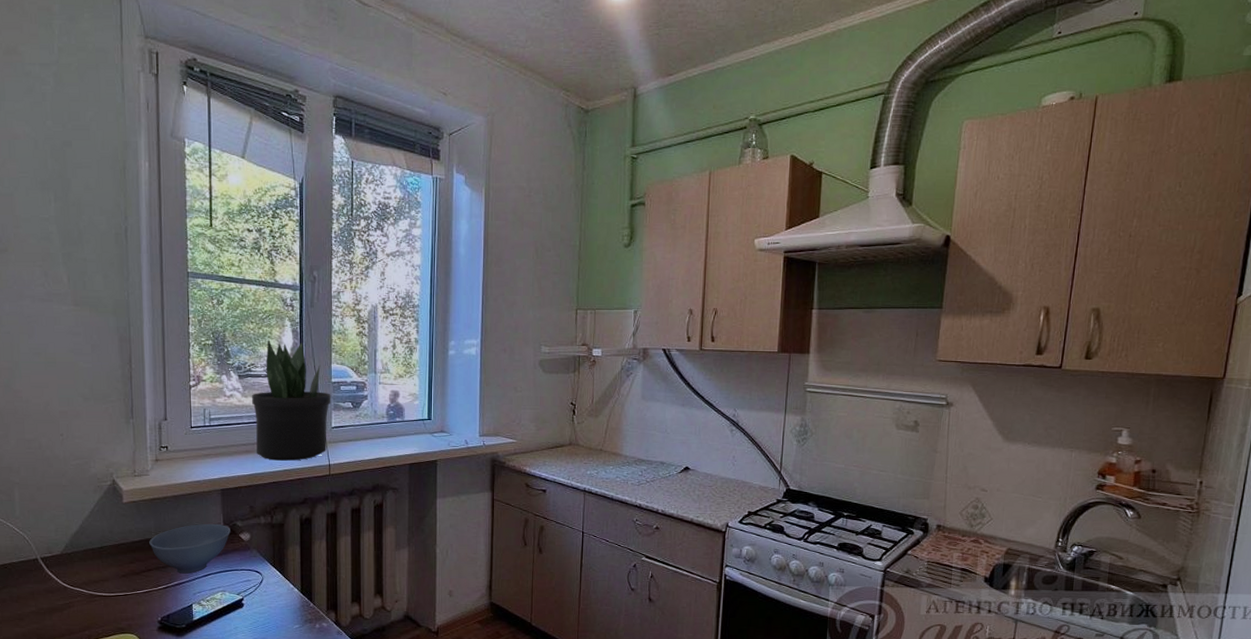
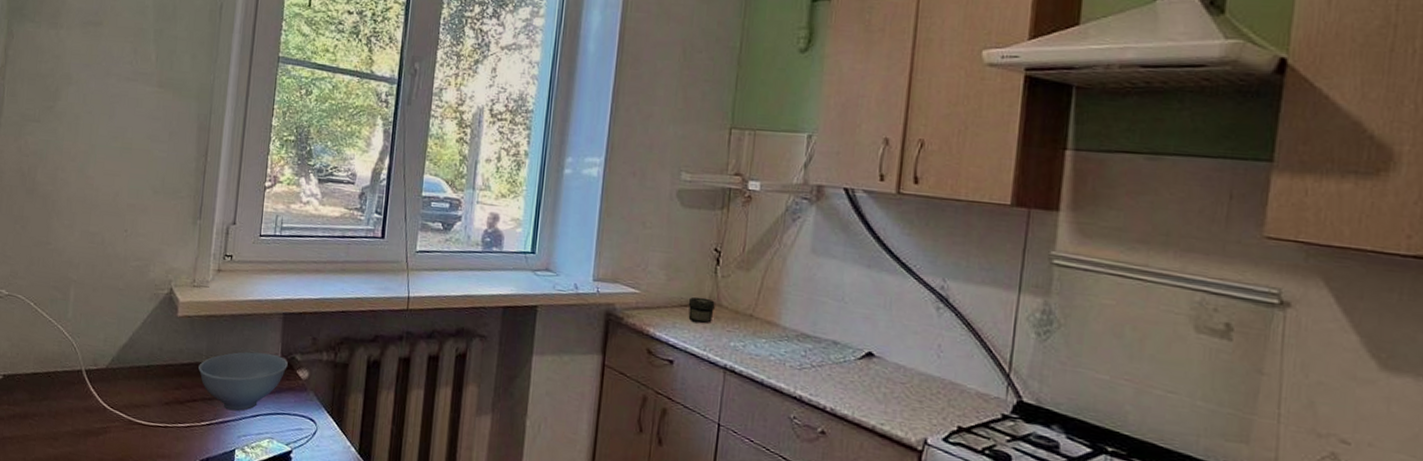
planter: present [252,340,331,461] -> none [328,140,420,288]
jar: none [554,440,574,460] -> present [688,296,715,325]

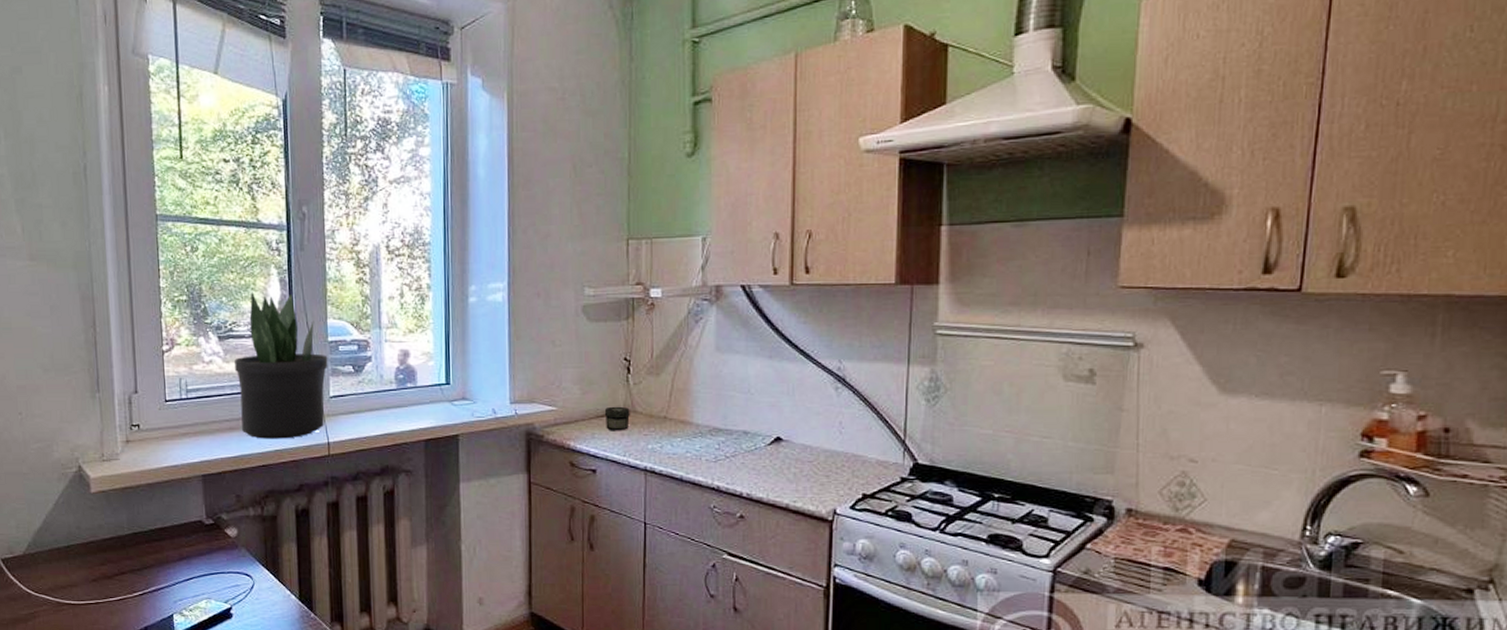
bowl: present [198,351,288,411] -> none [122,516,215,578]
planter: none [328,140,420,288] -> present [235,293,328,439]

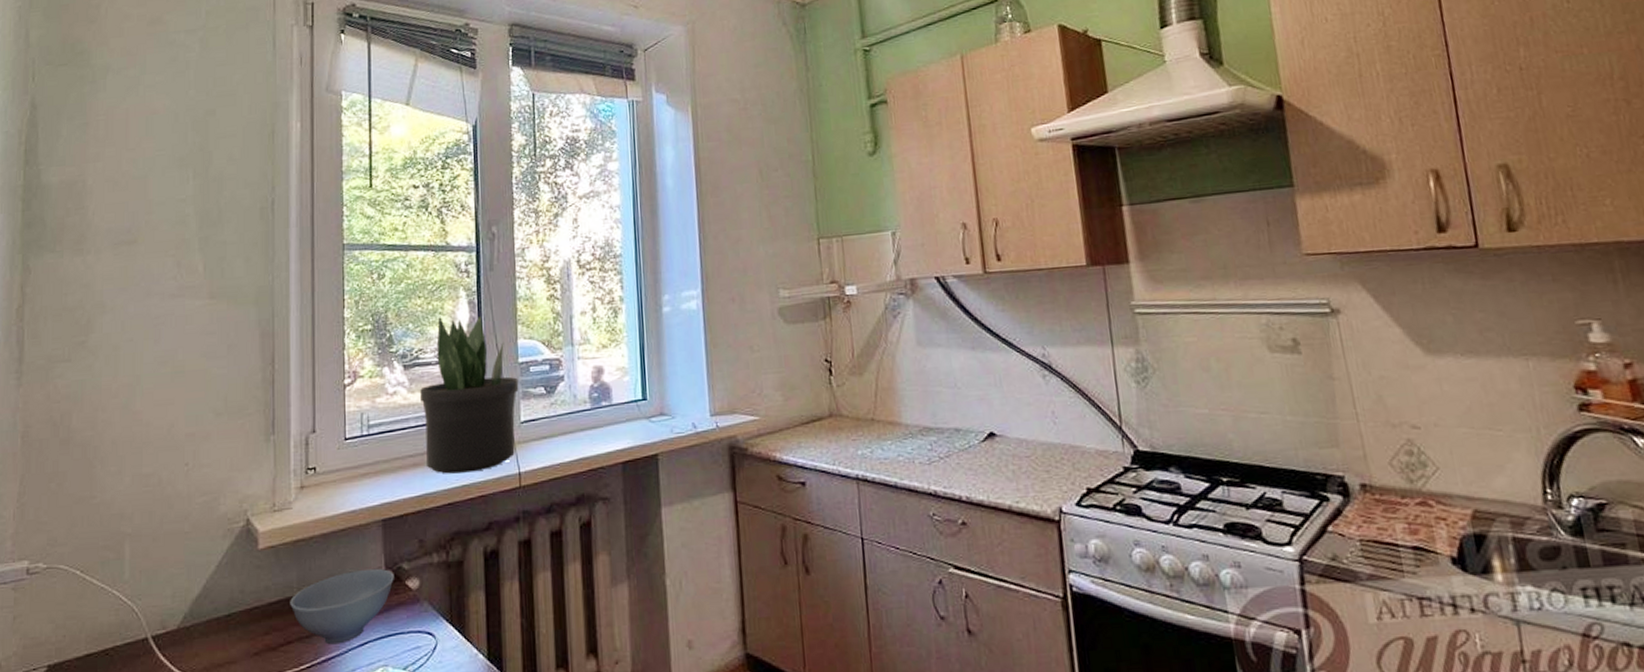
bowl: none [122,516,215,578] -> present [290,568,394,645]
jar: present [604,406,630,431] -> none [809,410,836,439]

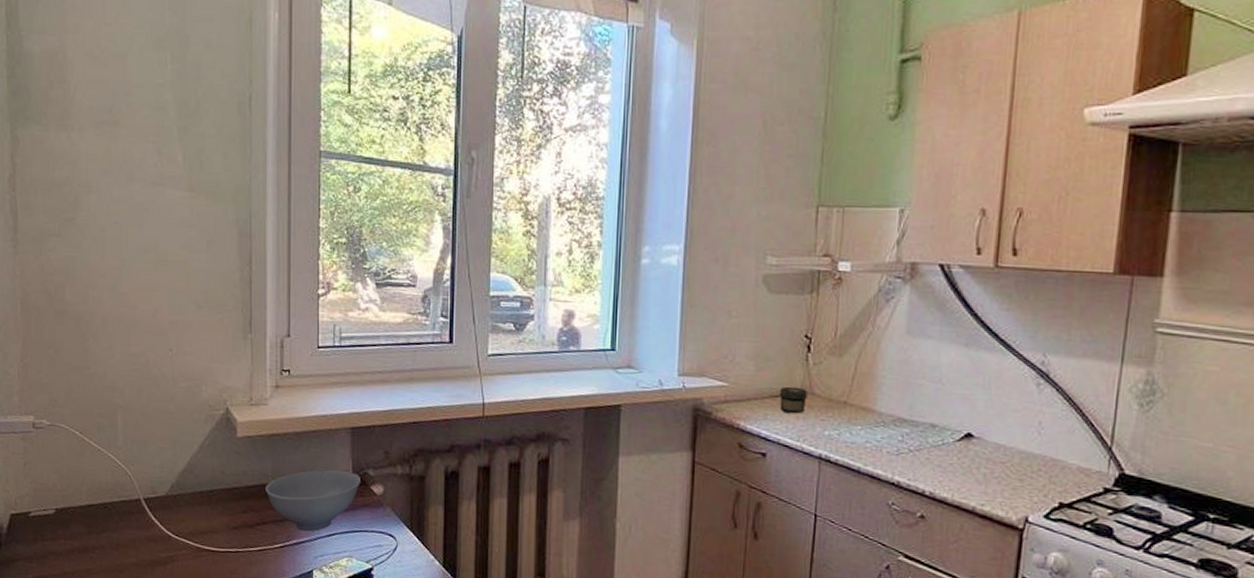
planter: present [420,315,519,474] -> none [391,239,488,396]
jar: none [809,410,836,439] -> present [779,386,807,414]

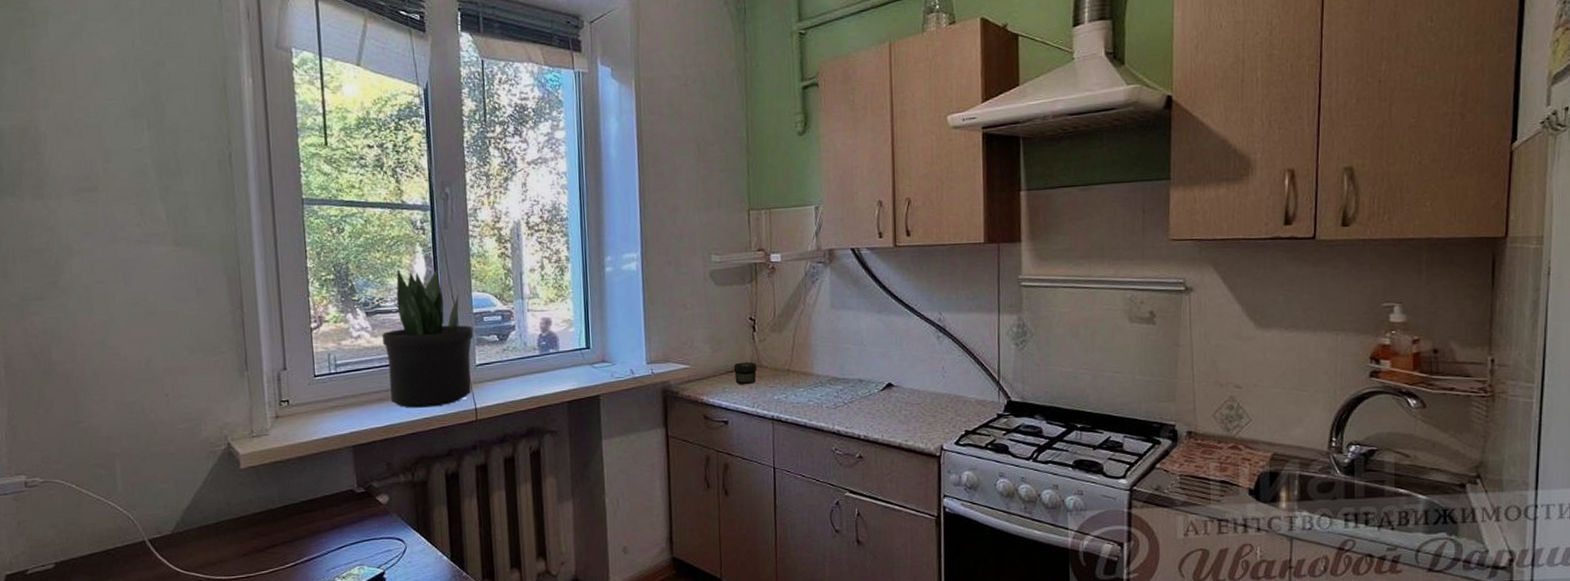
bowl: present [265,469,360,532] -> none [272,486,366,548]
planter: none [391,239,488,396] -> present [382,269,474,408]

